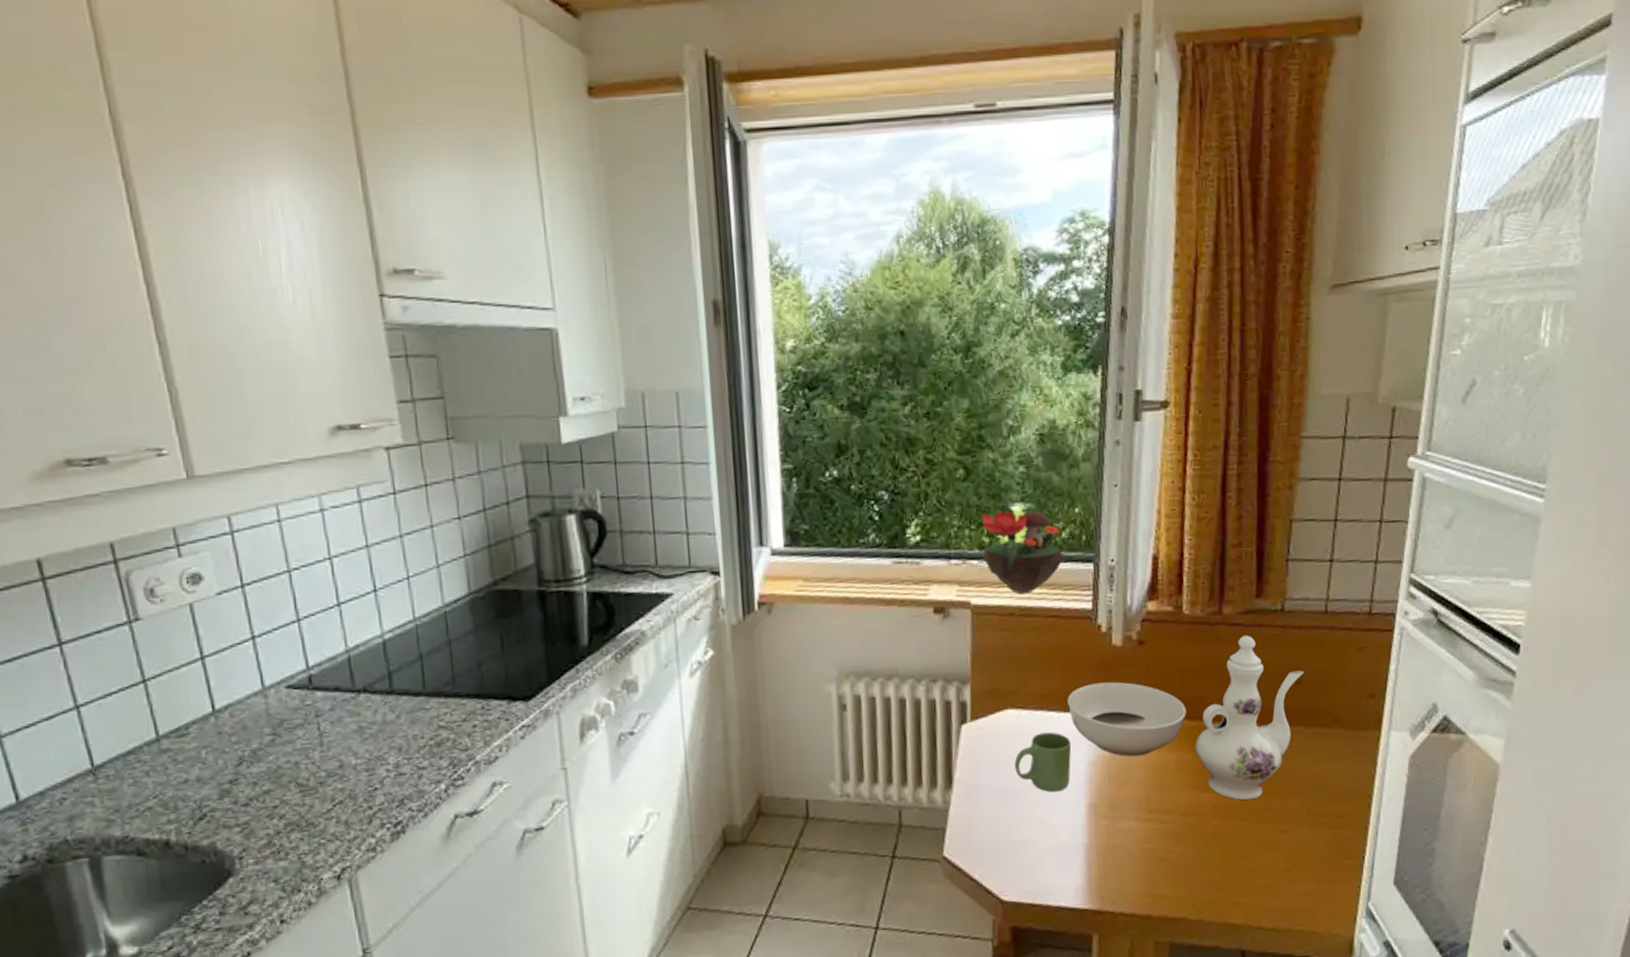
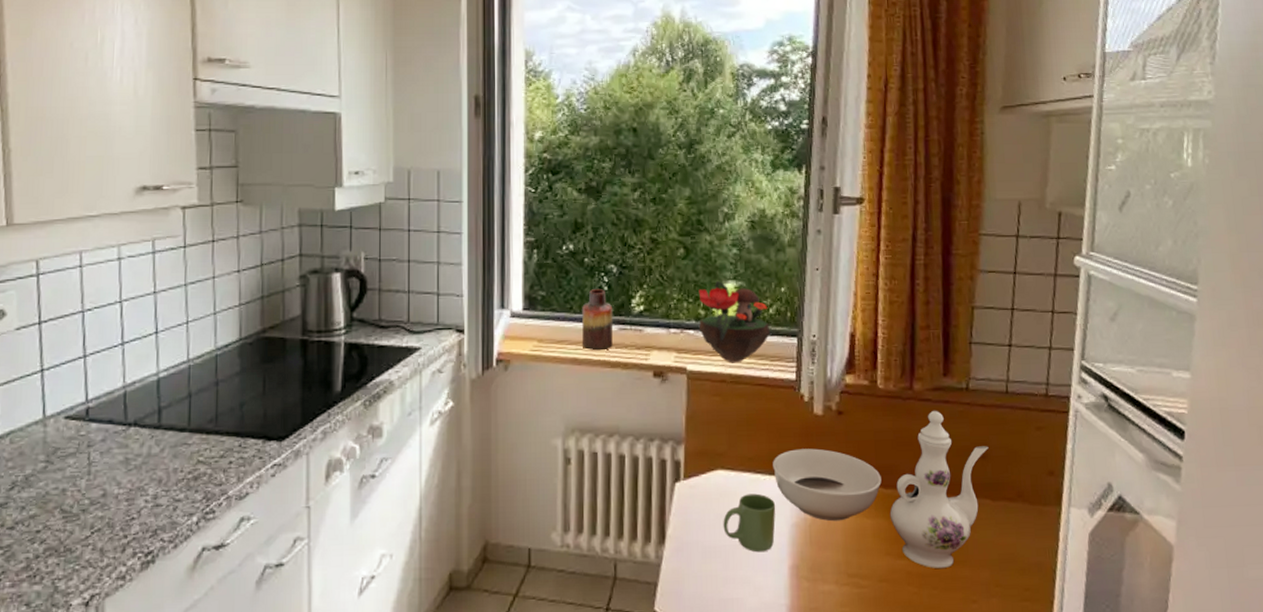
vase: none [851,519,887,588] -> present [582,289,613,351]

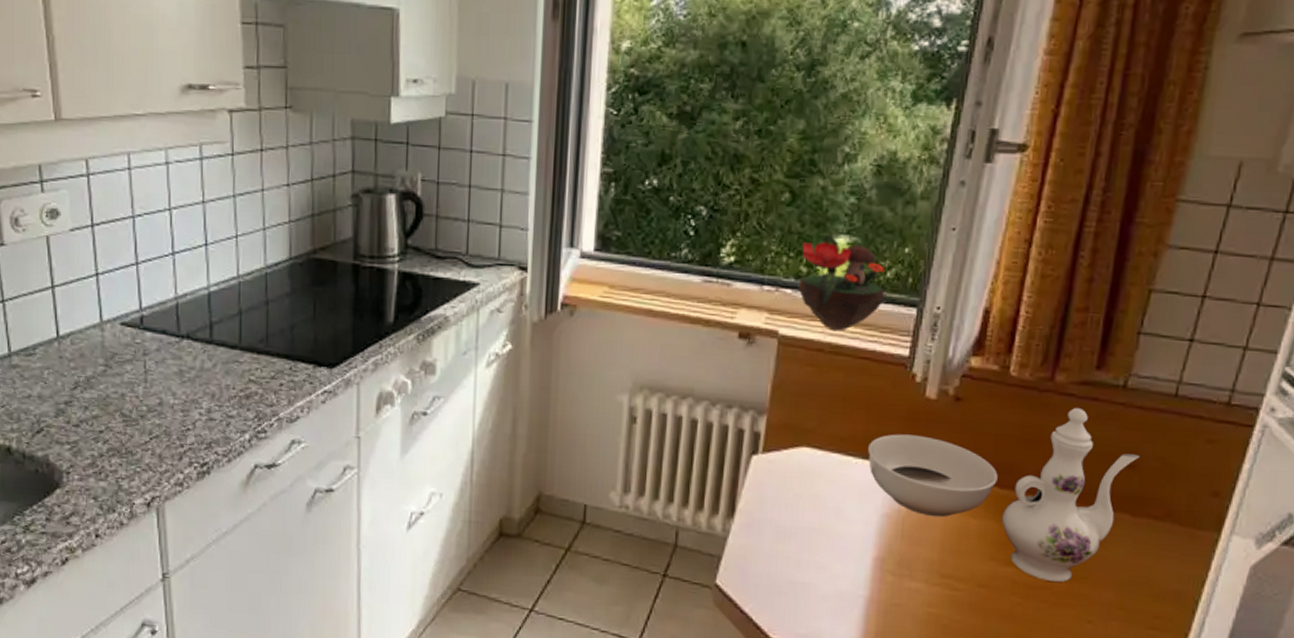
vase: present [582,289,613,351] -> none [660,233,699,304]
cup: present [723,493,776,553] -> none [802,476,866,540]

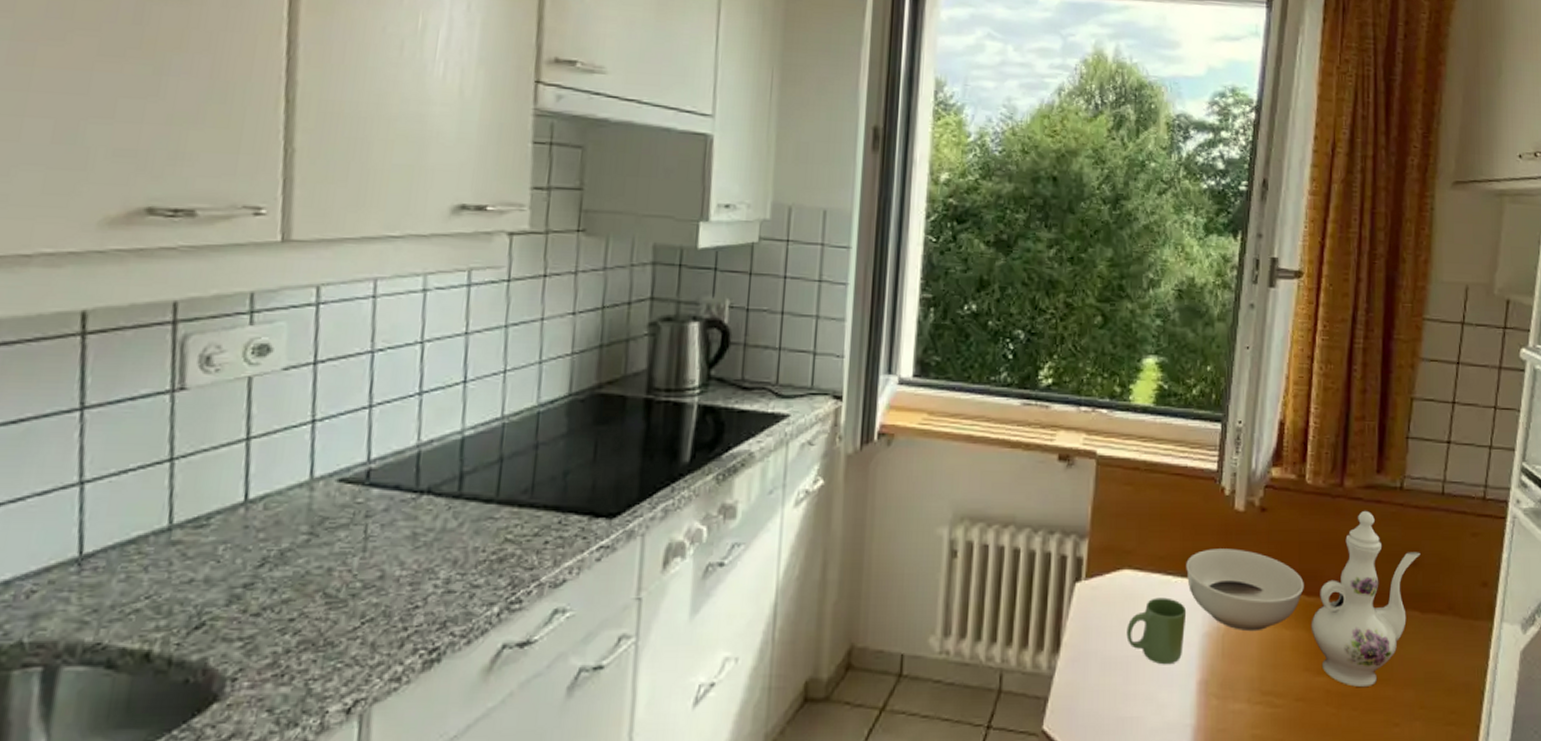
potted flower: present [797,235,885,331] -> none [1113,355,1192,449]
cup: none [802,476,866,540] -> present [1126,597,1187,665]

